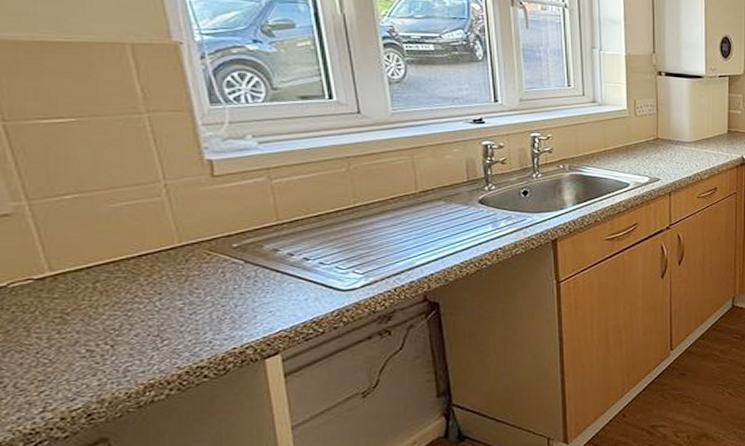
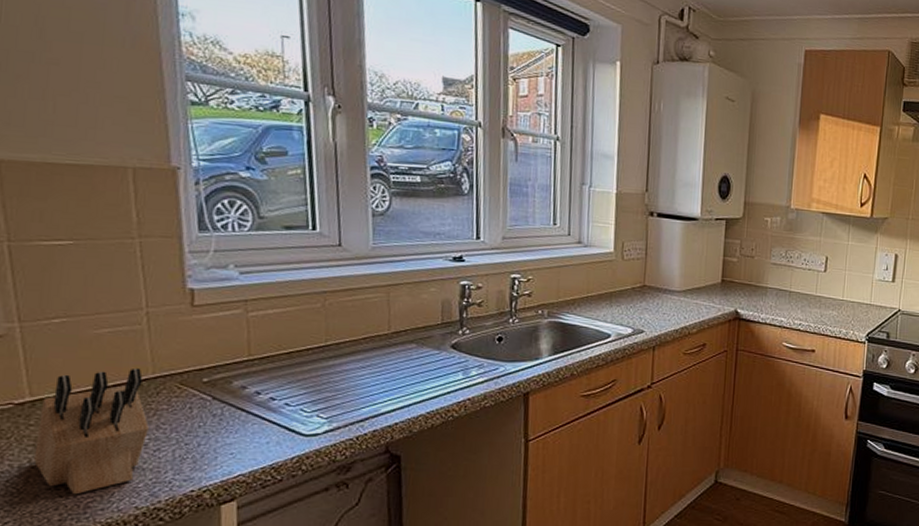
knife block: none [62,237,182,361] -> present [34,367,149,495]

